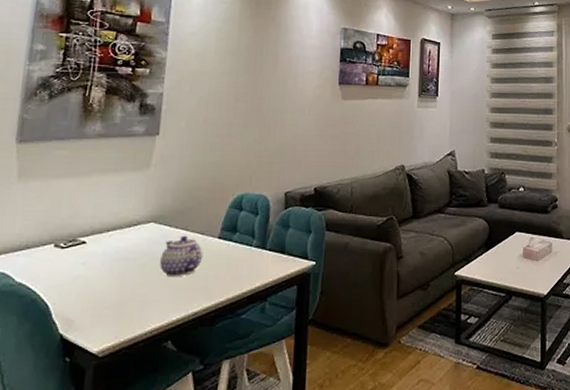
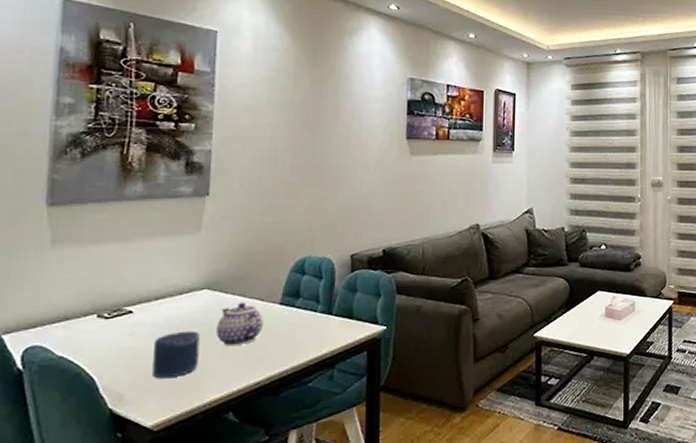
candle: none [100,261,145,307] -> present [152,330,200,379]

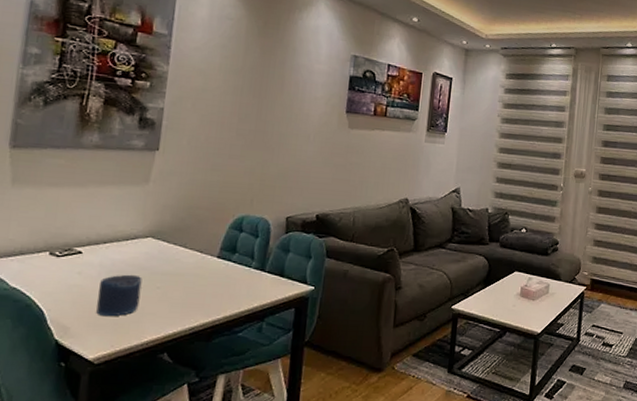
teapot: present [216,302,264,347] -> none [157,252,202,293]

